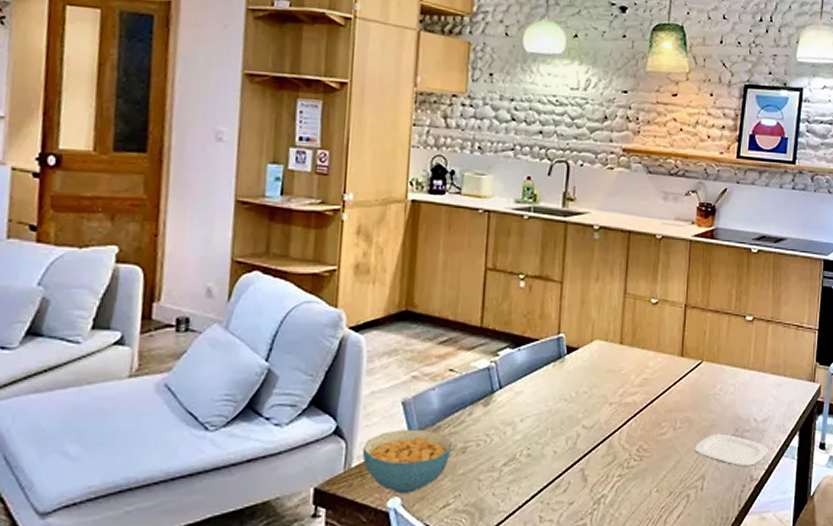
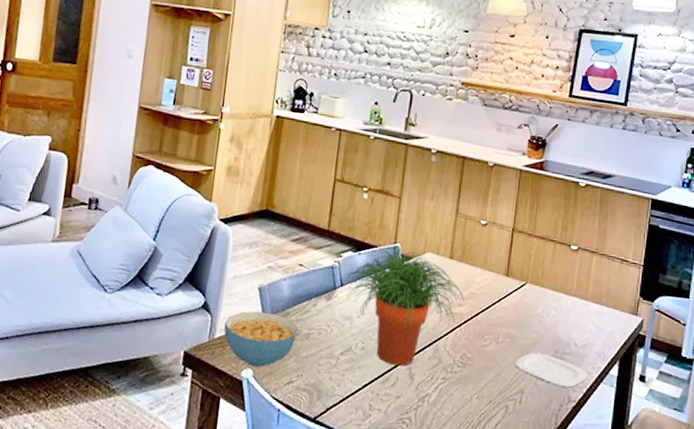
potted plant: none [502,338,639,469] -> present [343,247,465,366]

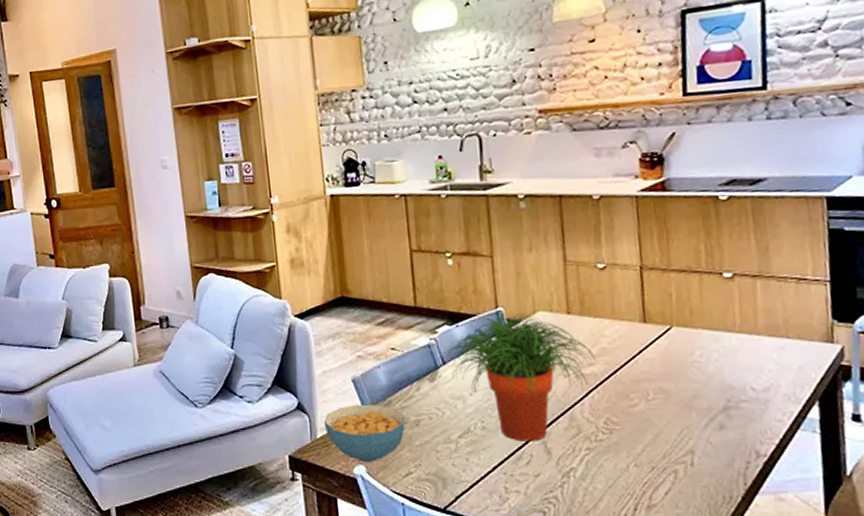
plate: present [514,352,588,388] -> none [675,404,778,441]

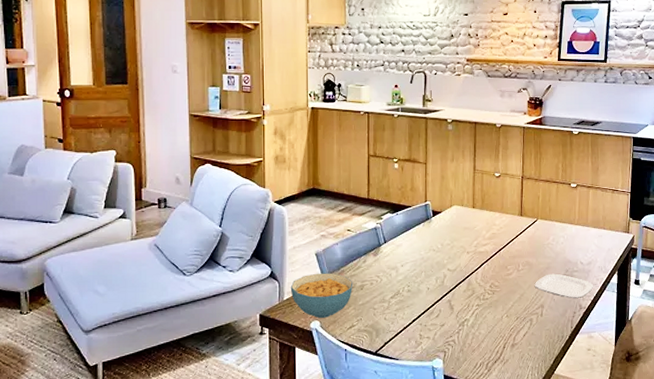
potted plant: present [444,312,597,442] -> none [386,205,489,301]
plate: none [675,404,778,441] -> present [534,273,594,298]

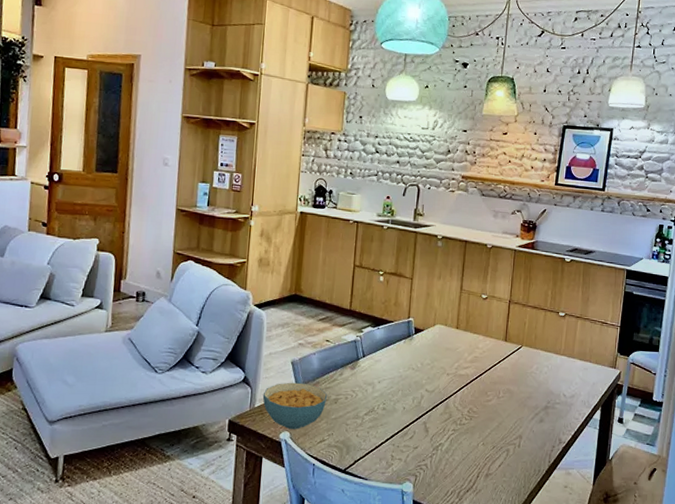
plate: present [534,273,594,298] -> none [513,403,575,432]

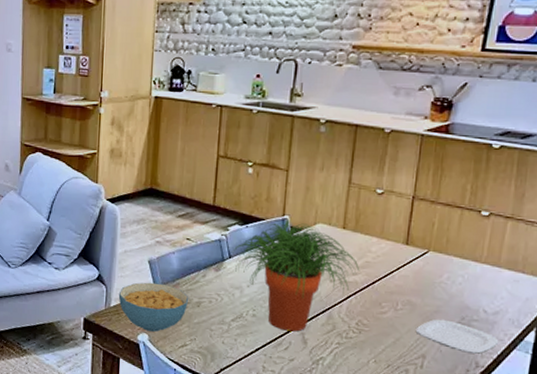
potted plant: none [365,321,470,422] -> present [231,219,360,332]
plate: none [513,403,575,432] -> present [415,319,499,354]

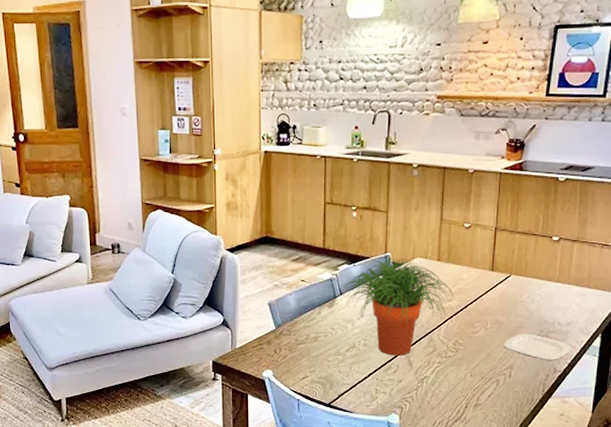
cereal bowl: present [118,282,189,332] -> none [243,323,307,367]

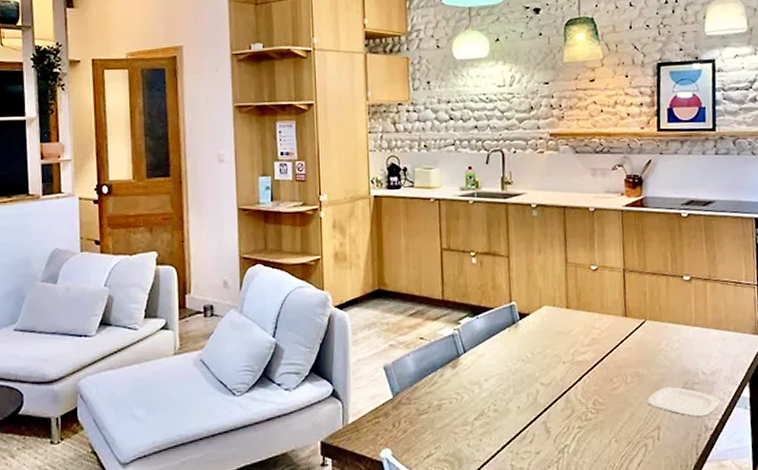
potted plant: present [342,256,454,356] -> none [465,306,588,422]

